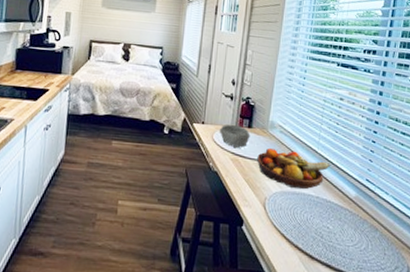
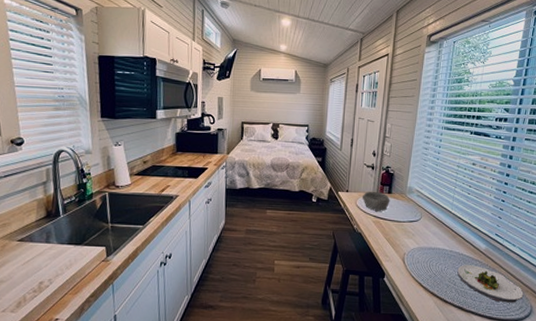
fruit bowl: present [257,148,330,189] -> none [397,211,463,244]
salad plate: none [325,214,399,262] -> present [457,265,524,303]

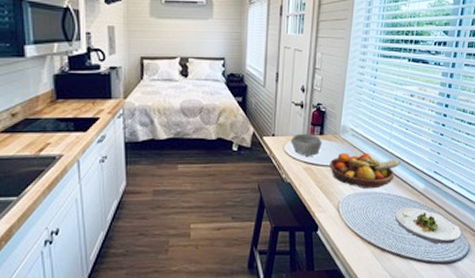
fruit bowl: none [397,211,463,244] -> present [330,152,400,188]

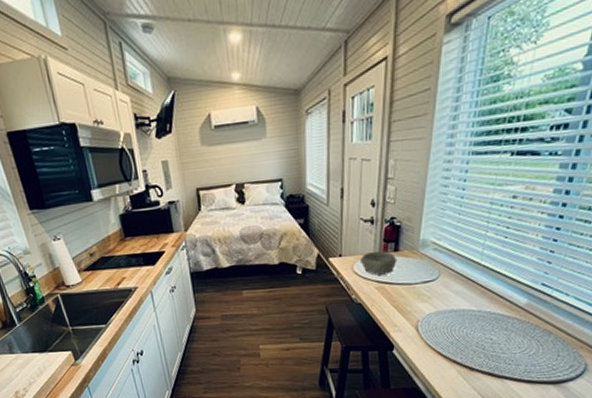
fruit bowl: present [330,152,400,188] -> none [407,267,496,306]
salad plate: present [395,207,462,244] -> none [487,324,576,363]

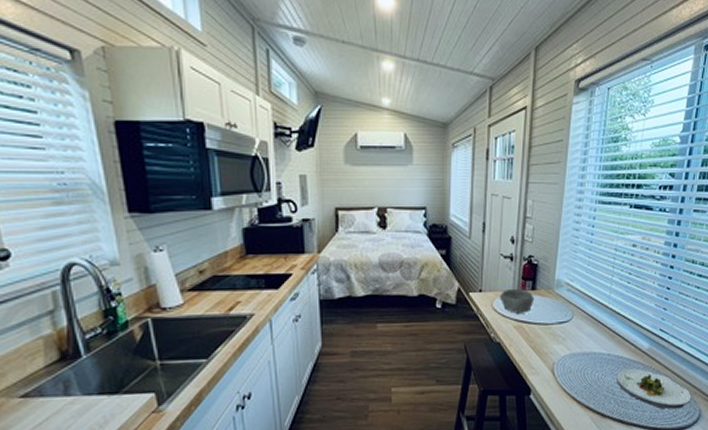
salad plate: none [487,324,576,363] -> present [616,369,692,410]

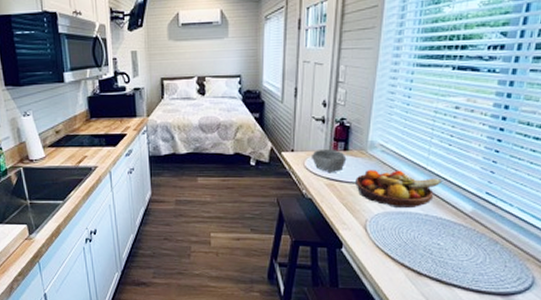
fruit bowl: none [543,309,622,348] -> present [355,170,442,207]
salad plate: present [616,369,692,410] -> none [435,231,523,274]

